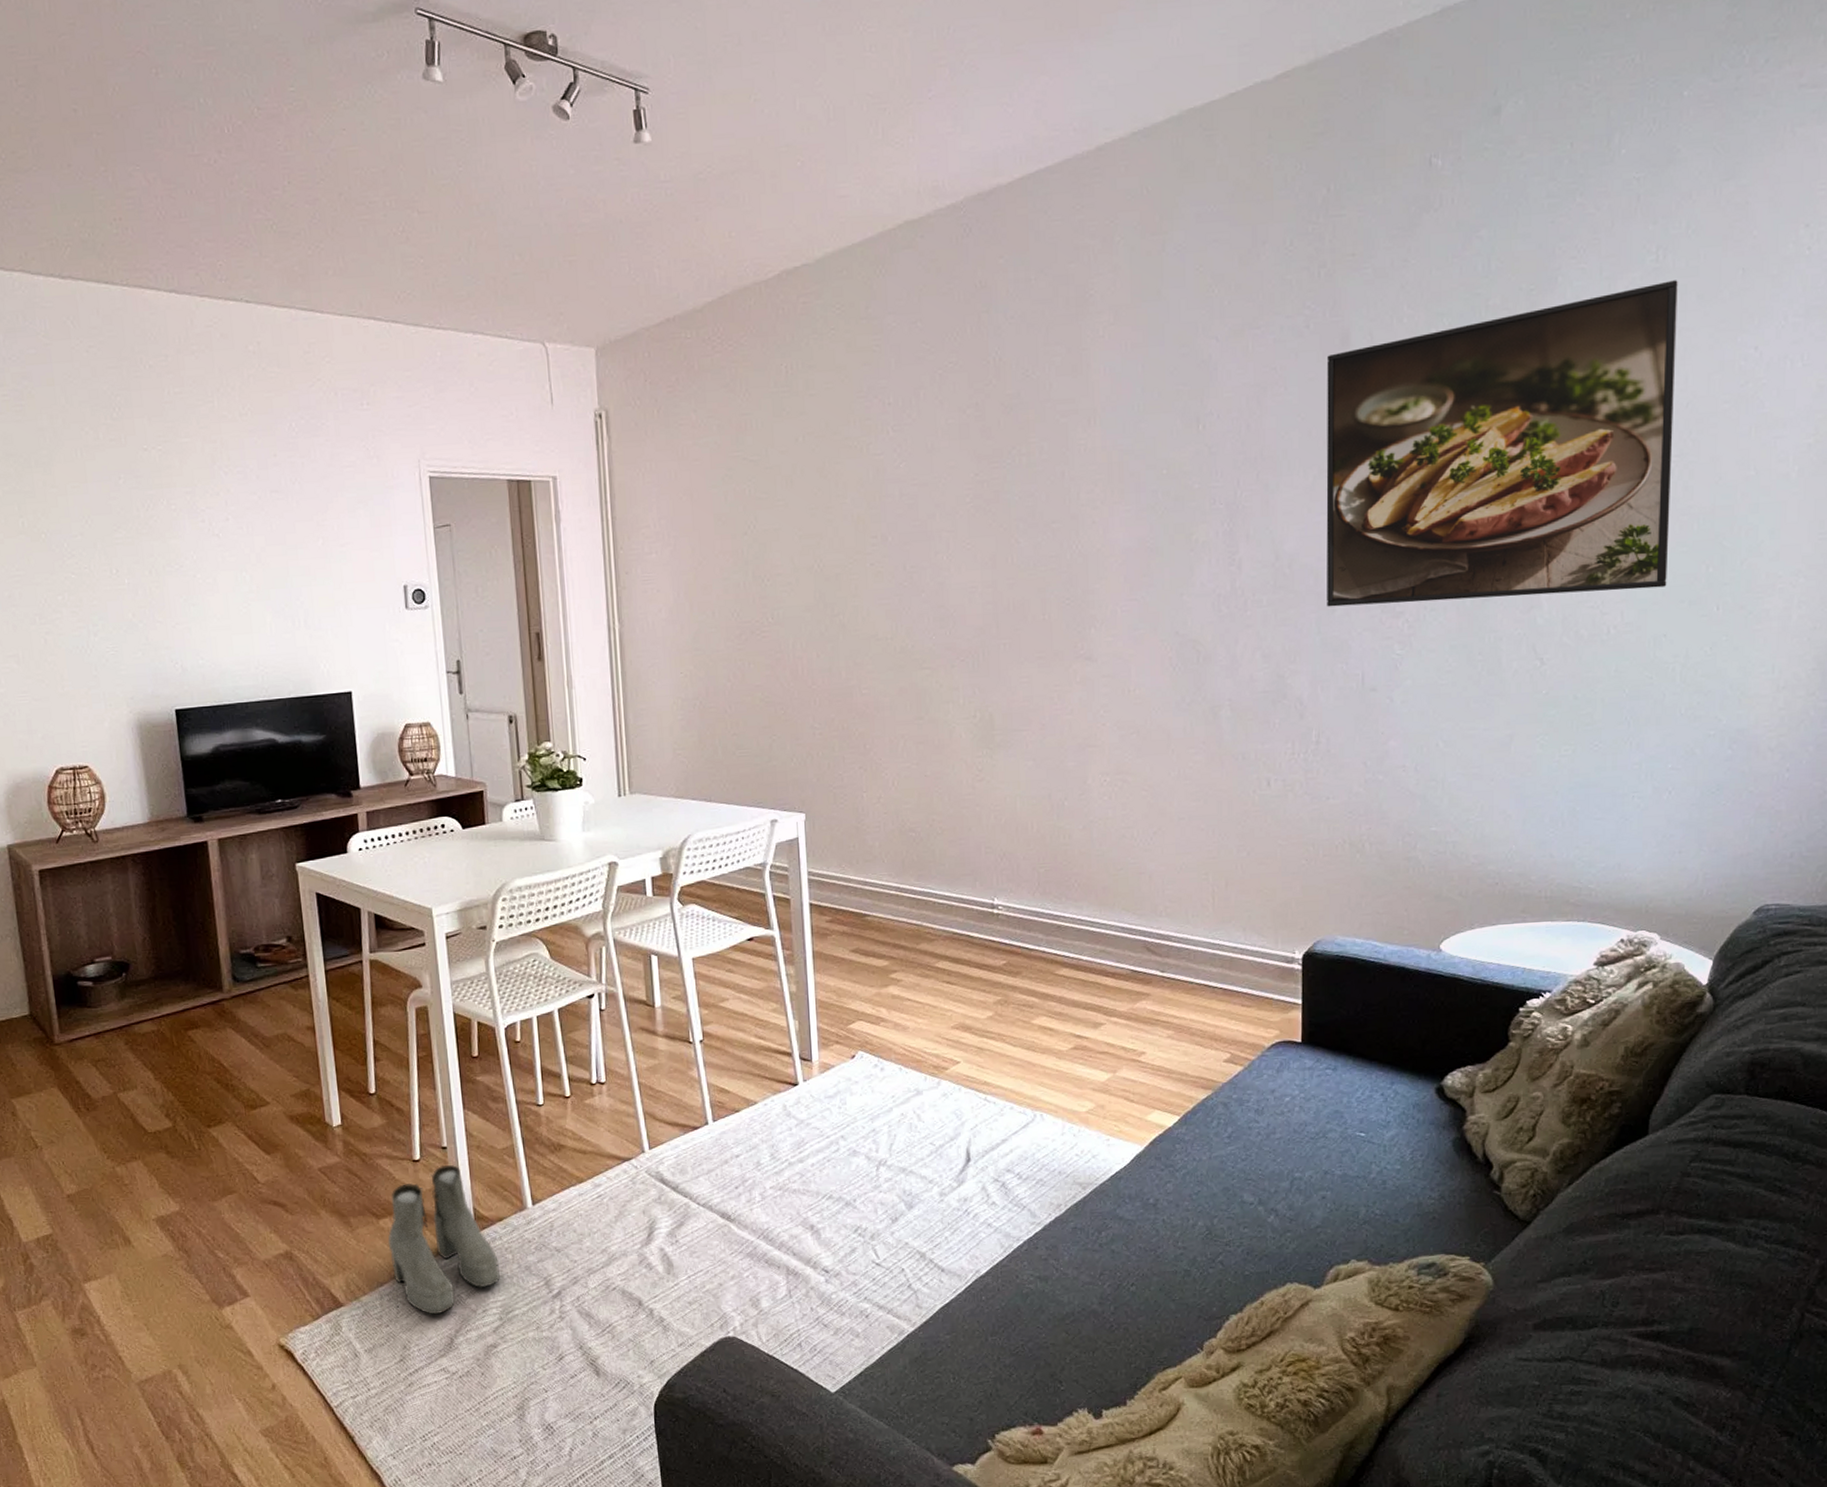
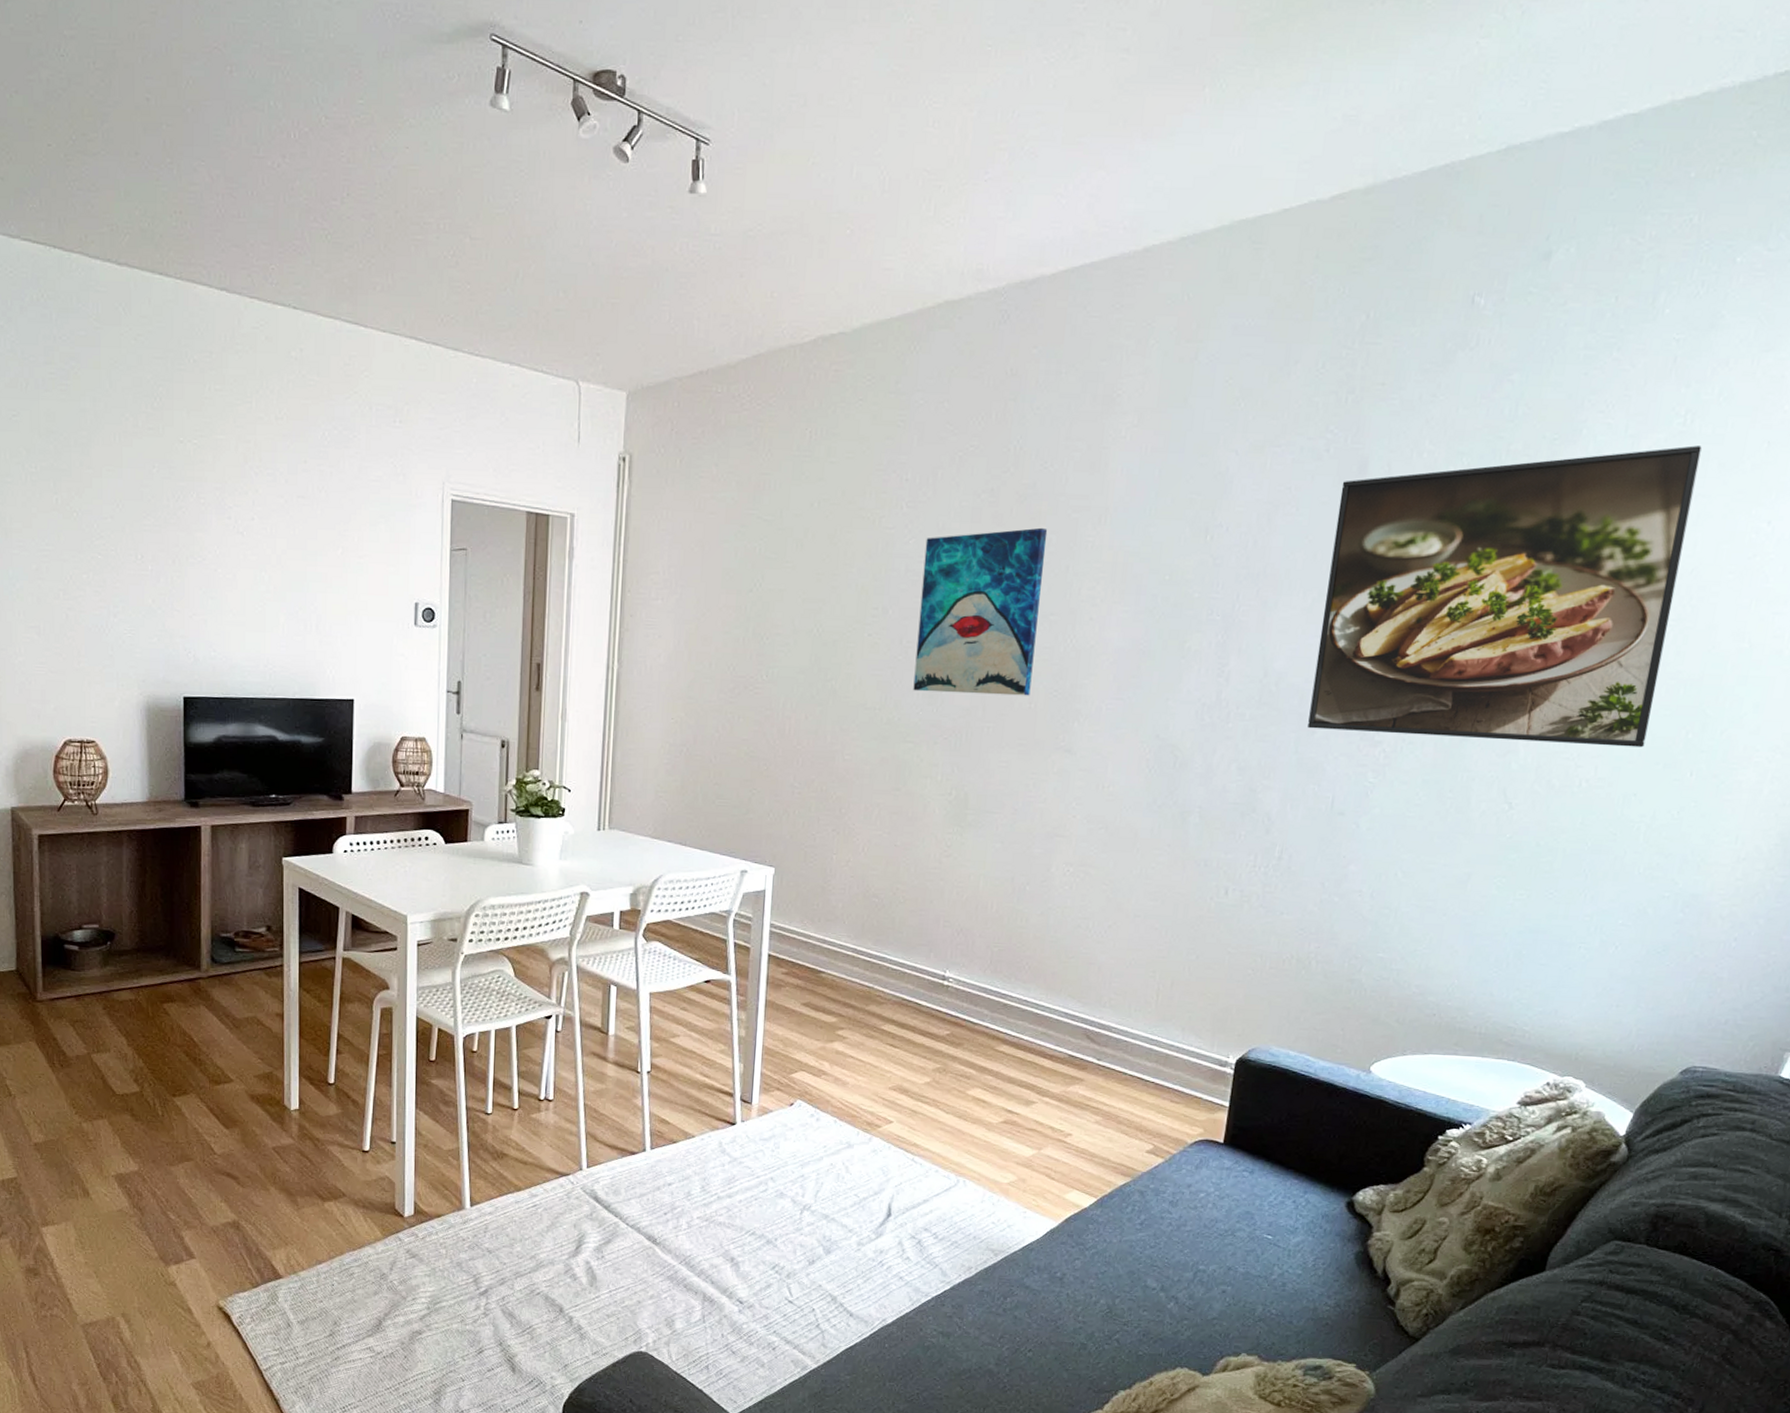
boots: present [388,1164,501,1315] -> none [330,1158,433,1297]
wall art: none [916,436,1042,616] -> present [913,527,1048,696]

